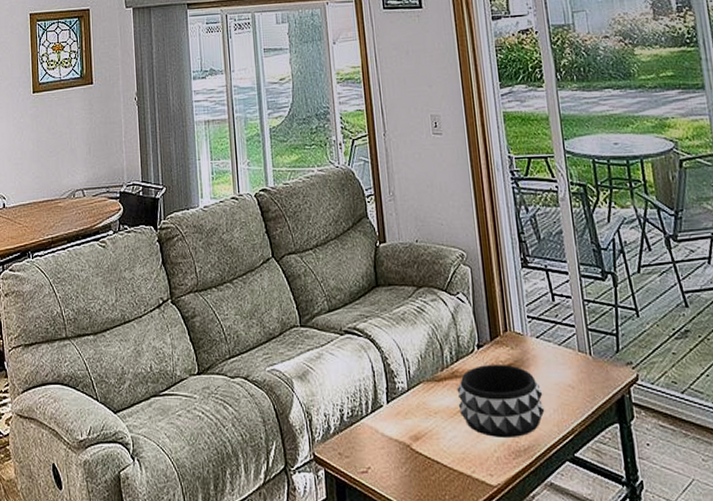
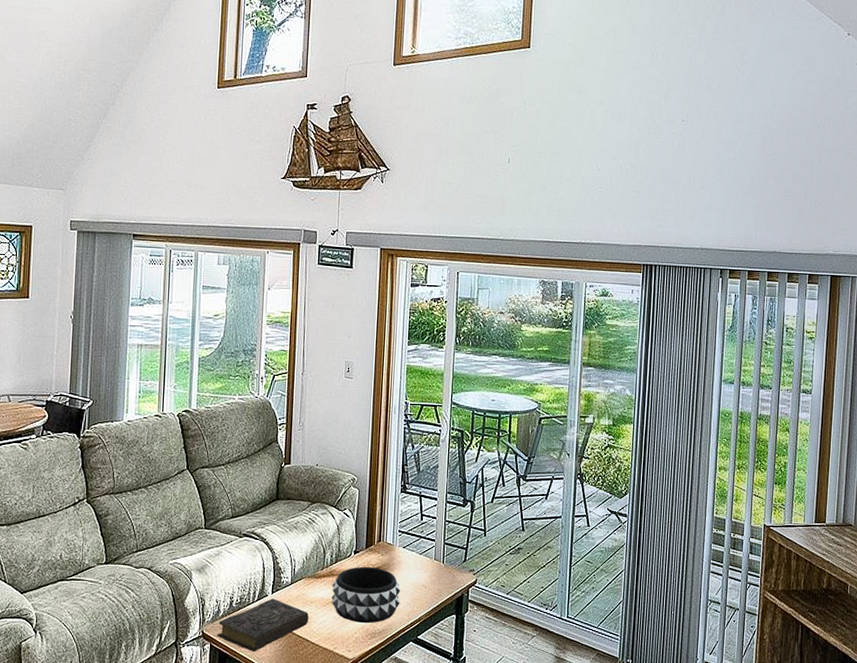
book: none [330,409,435,479] -> present [216,598,309,652]

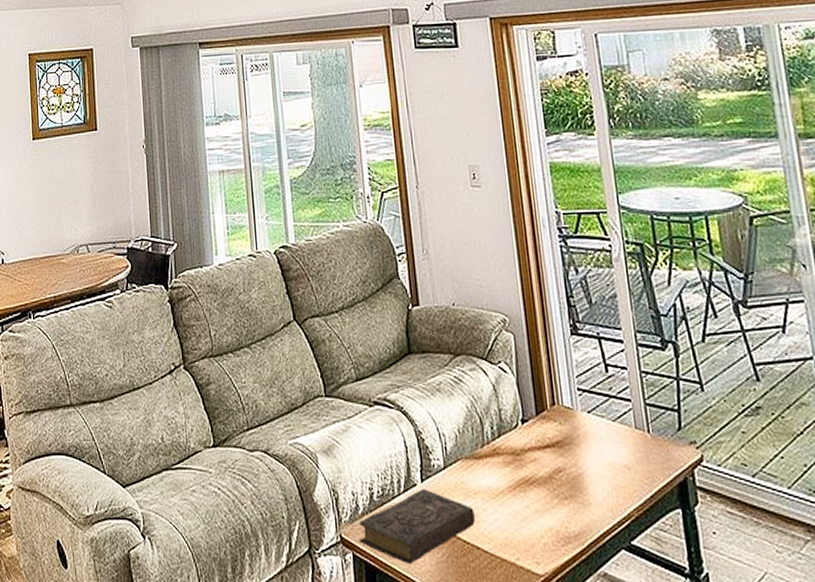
decorative bowl: present [331,566,401,624] -> none [498,440,598,523]

